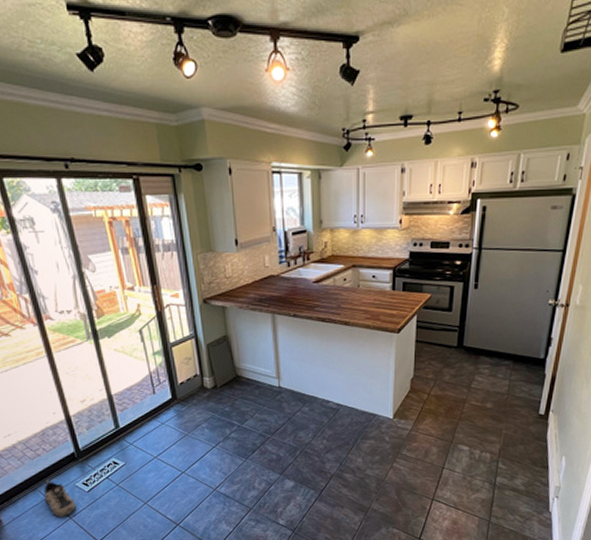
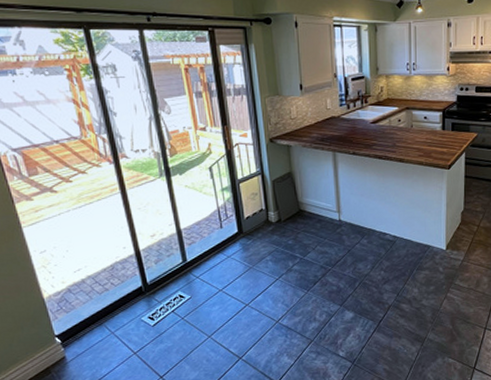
shoe: present [43,479,76,517] -> none [109,313,140,352]

